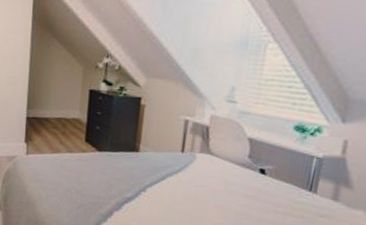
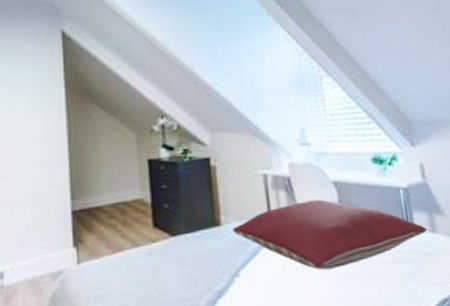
pillow: none [147,148,329,207] -> present [232,199,427,270]

